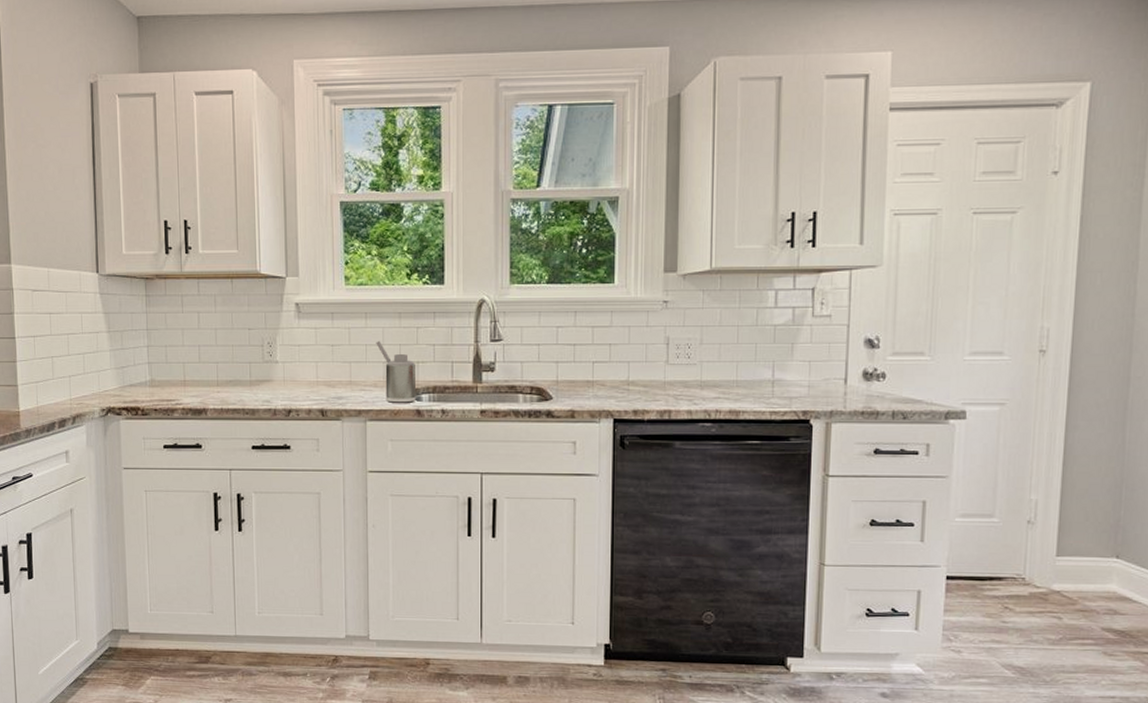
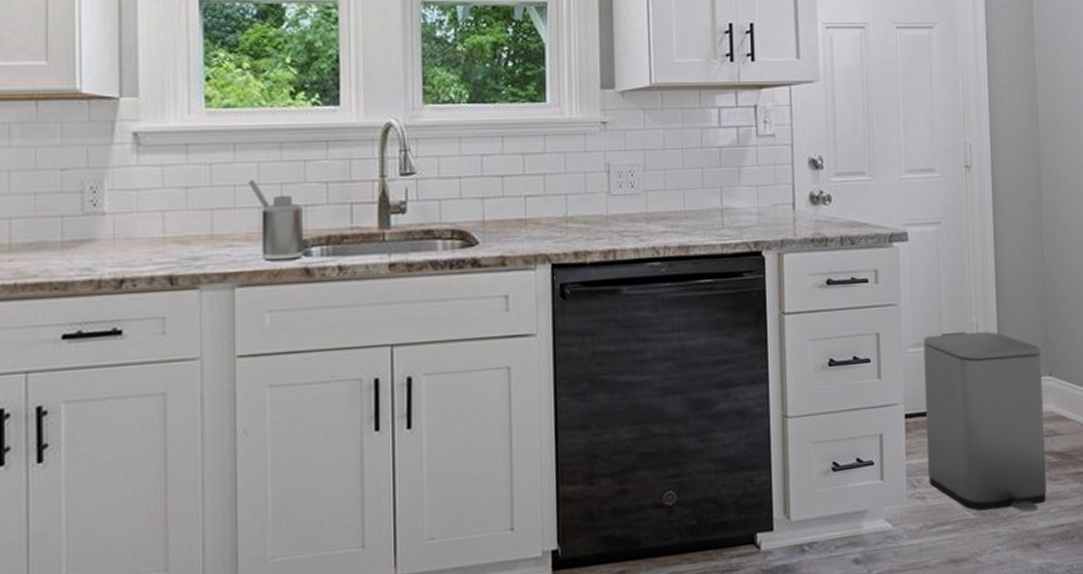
pedal bin: none [965,508,1110,680] -> present [923,331,1047,512]

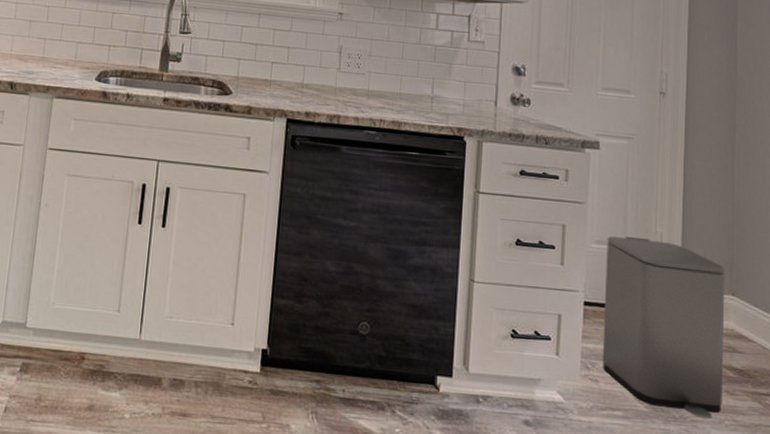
soap dispenser: present [248,178,305,261] -> none [72,21,108,85]

